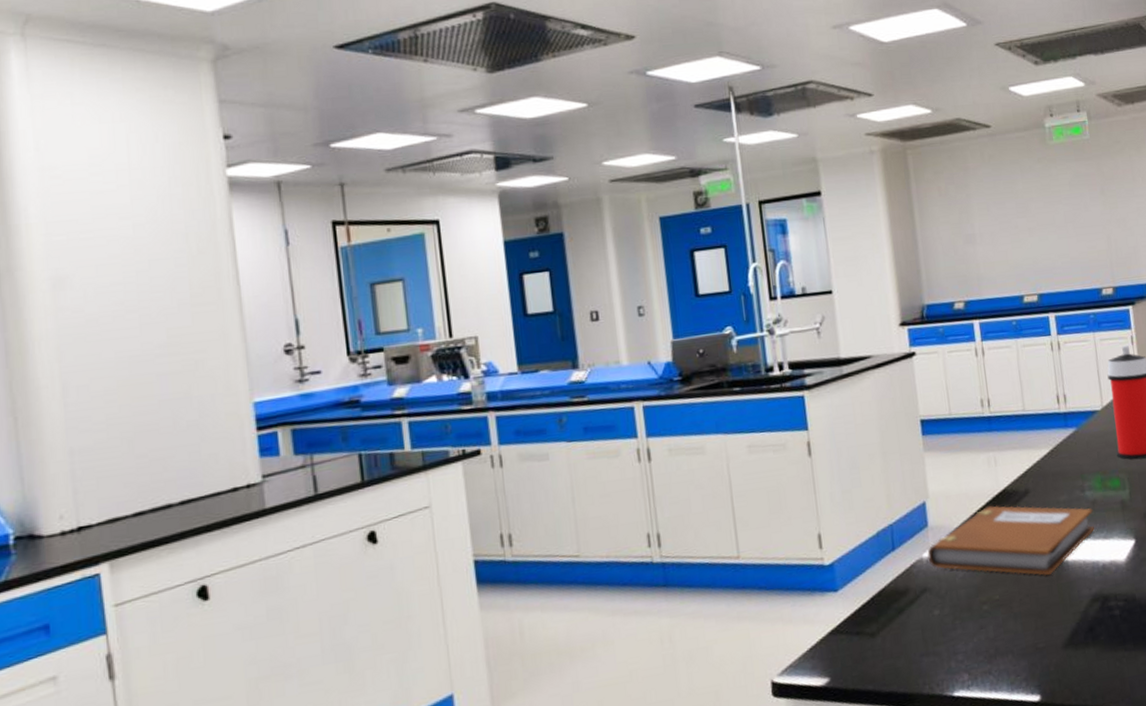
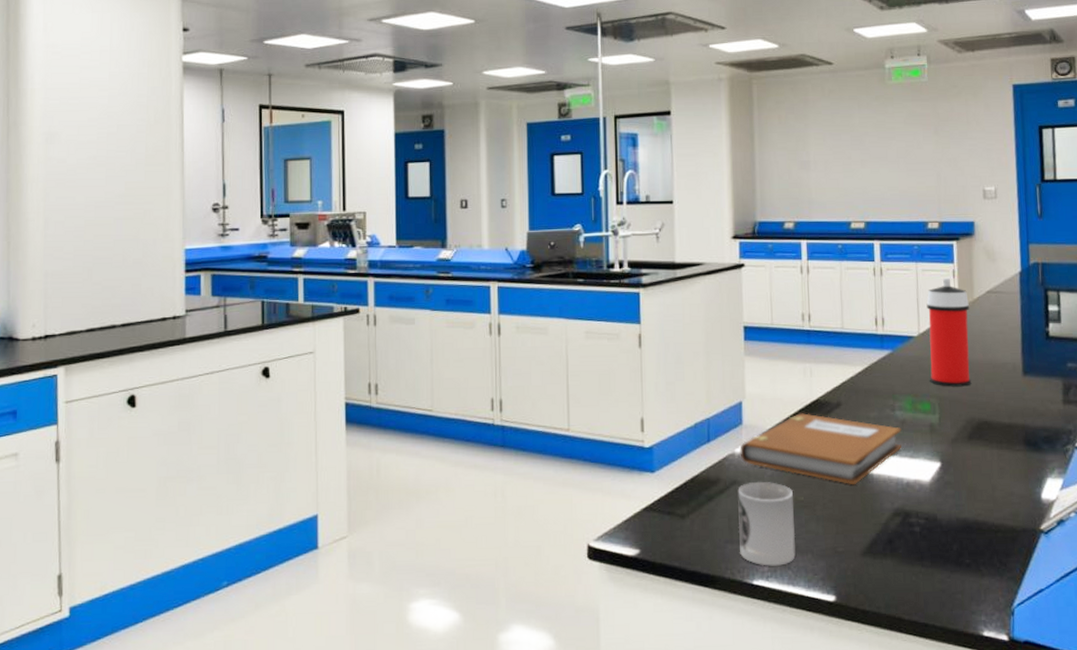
cup: none [929,584,996,675] -> present [738,481,796,566]

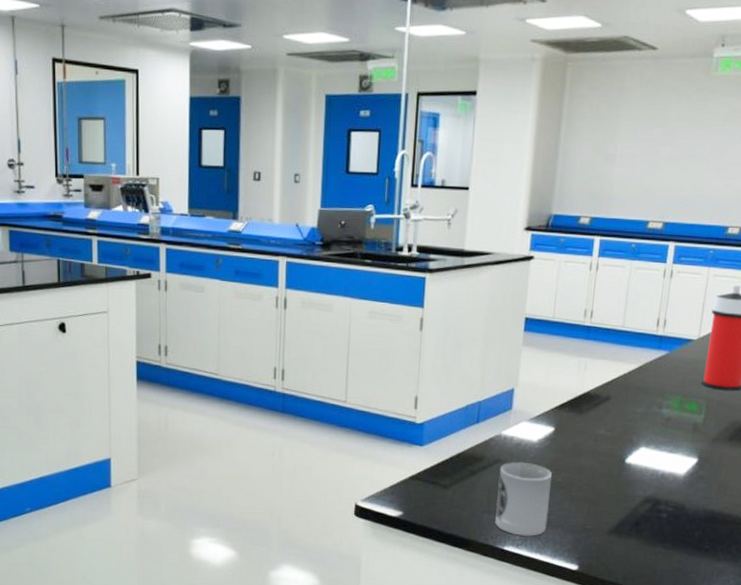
notebook: present [739,413,902,485] -> none [506,403,665,473]

